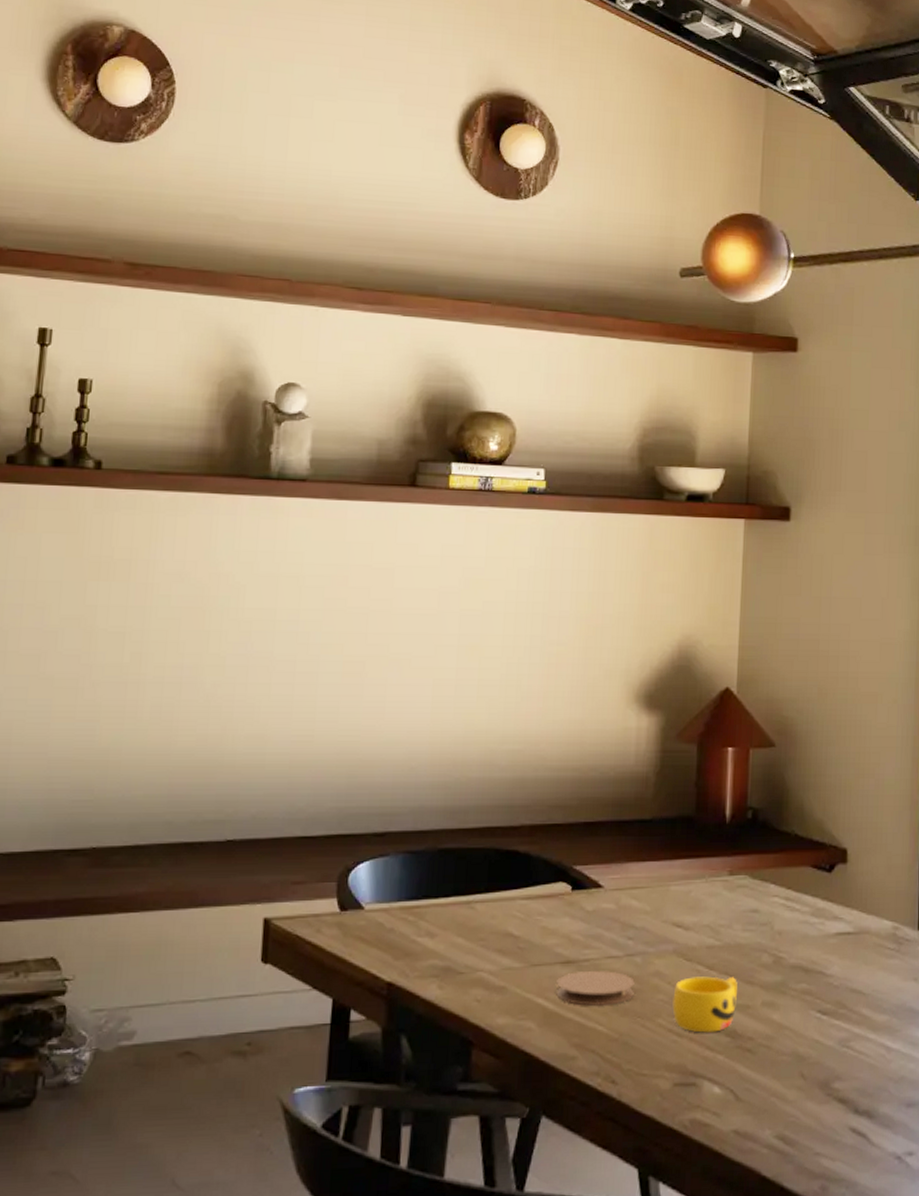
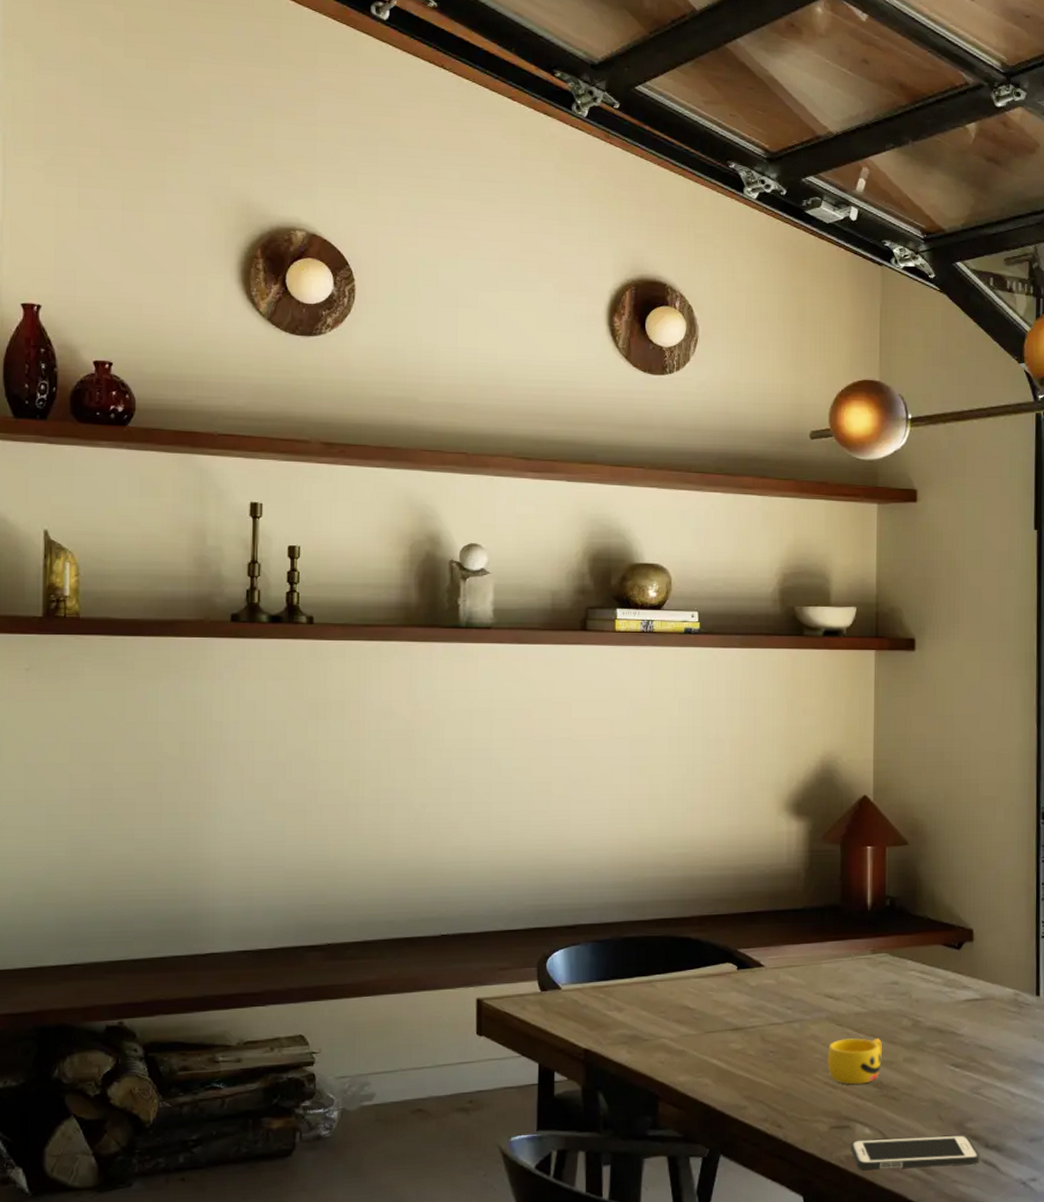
coaster: present [556,970,635,1007] -> none [728,1035,794,1065]
cell phone: none [695,1096,848,1139] -> present [850,1134,980,1171]

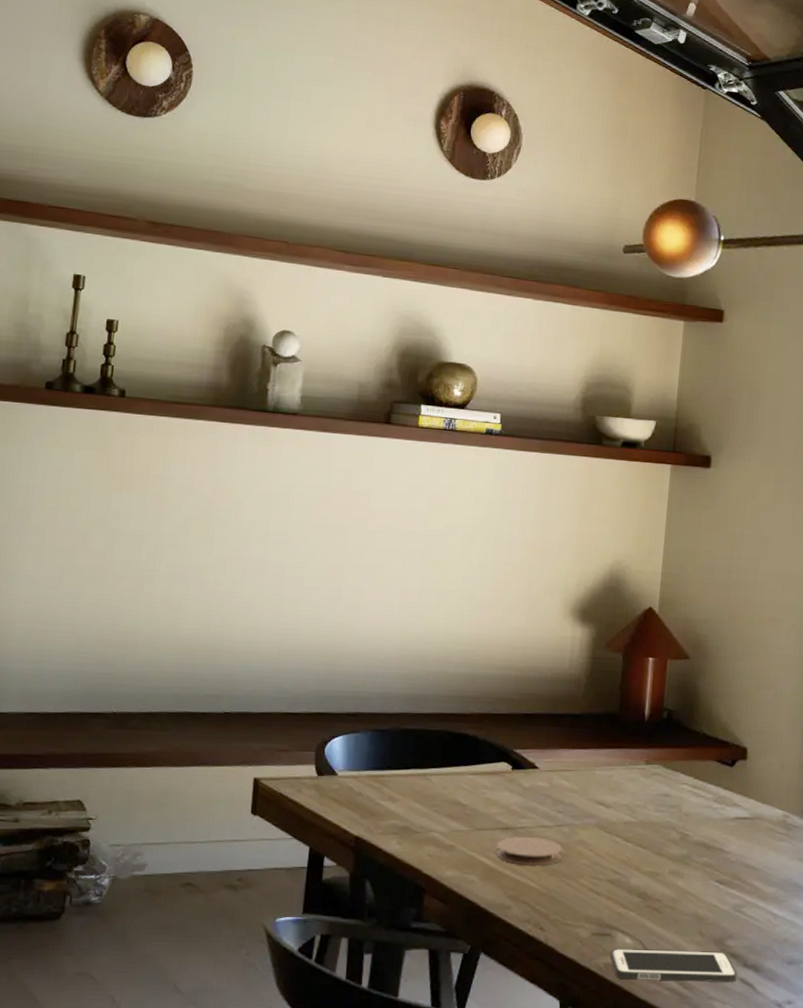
coaster: none [728,1035,794,1065] -> present [496,836,562,867]
cup: present [827,1038,882,1085] -> none [593,847,649,893]

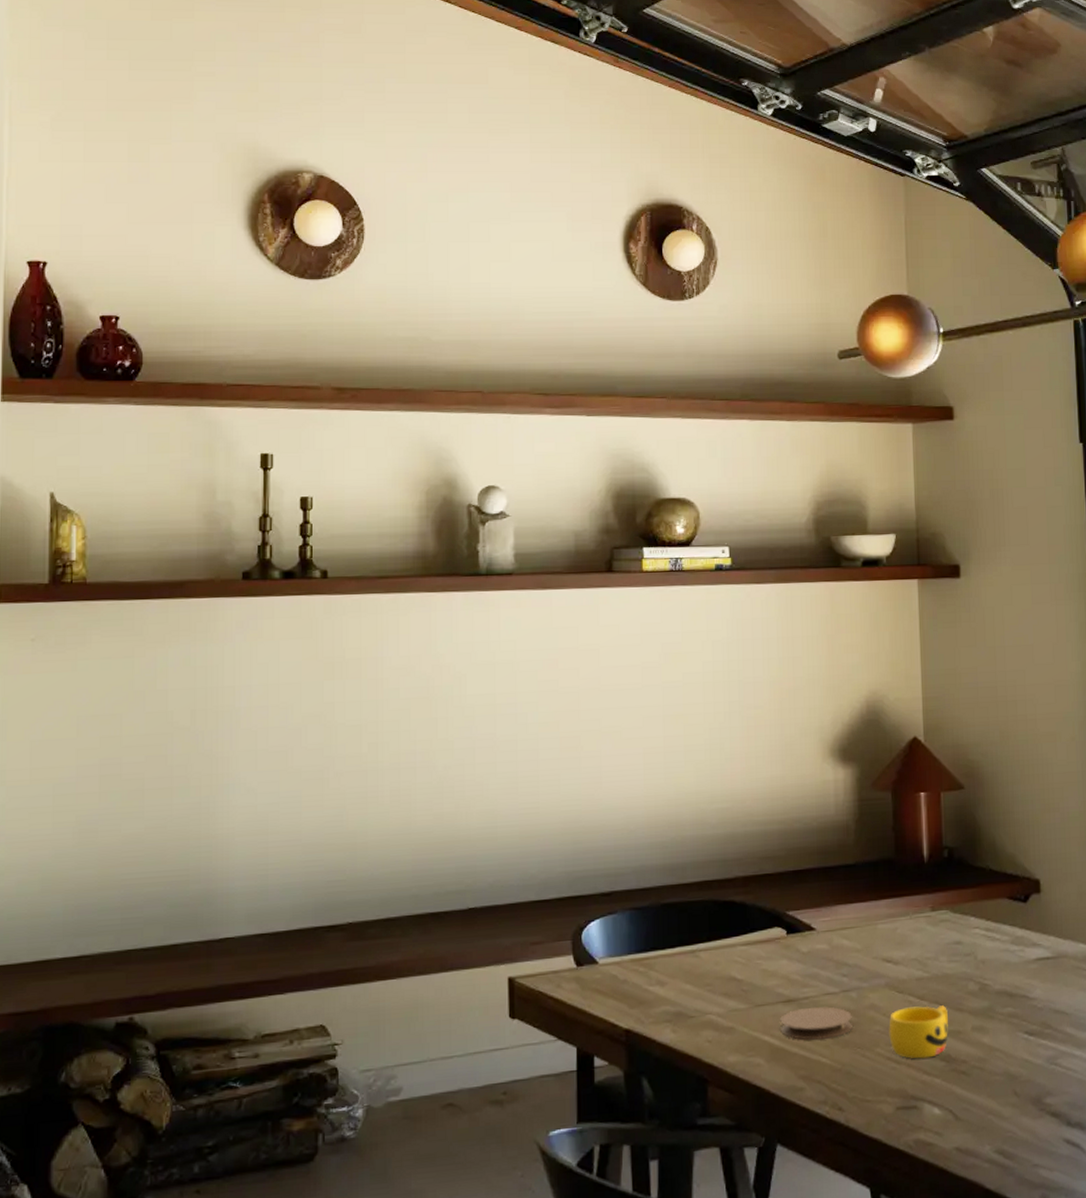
cup: none [593,847,649,893] -> present [889,1005,948,1059]
cell phone: present [609,948,738,982] -> none [918,1111,1063,1156]

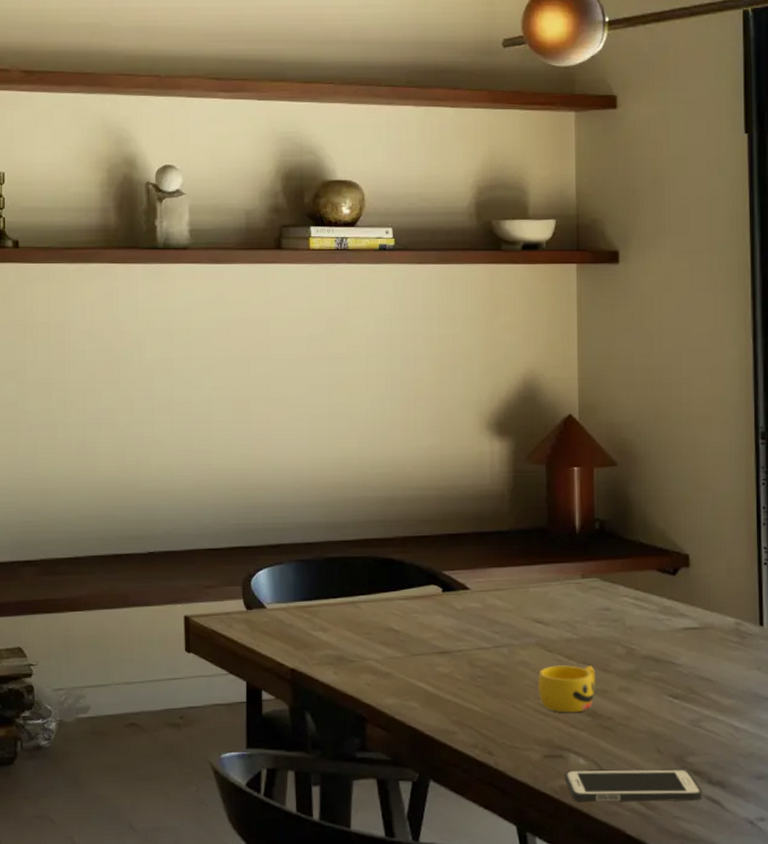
coaster: present [780,1006,852,1040] -> none [435,659,503,690]
cell phone: none [918,1111,1063,1156] -> present [564,768,703,802]

